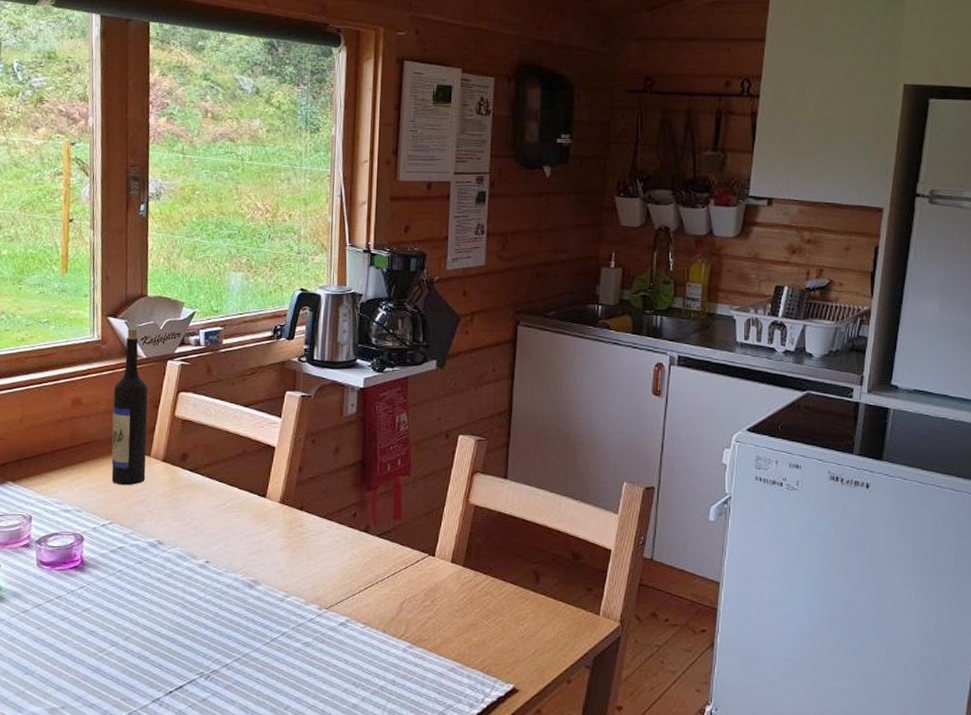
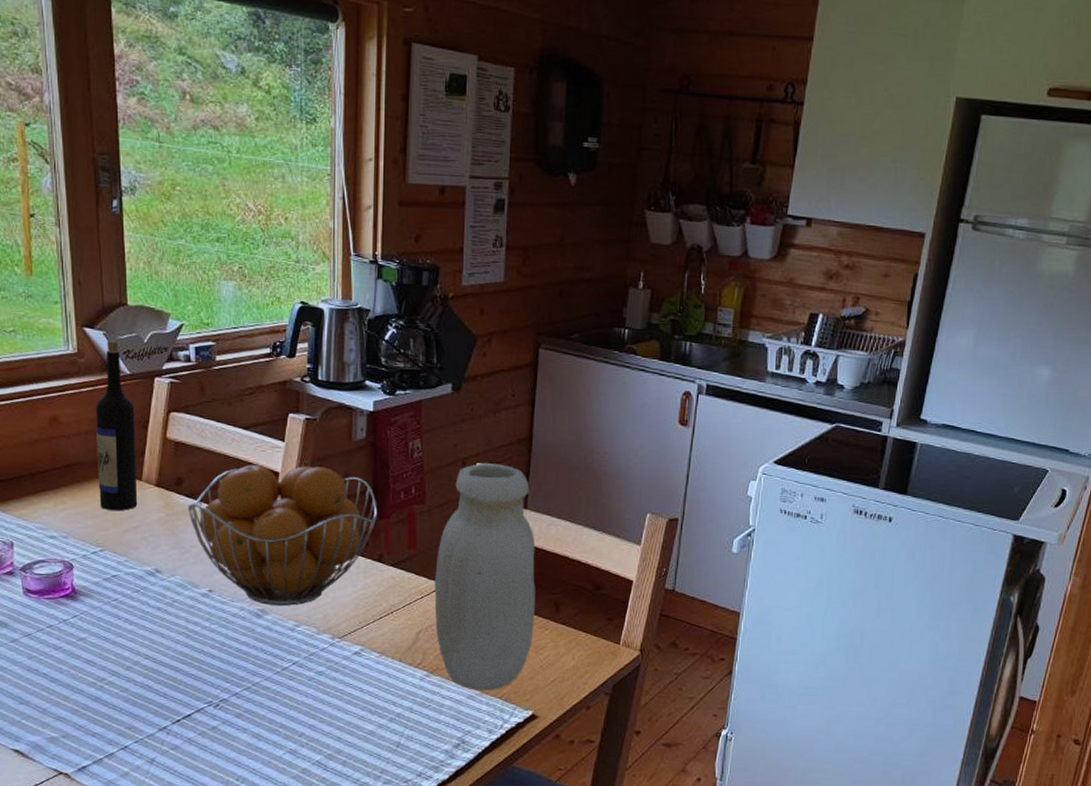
fruit basket: none [190,439,365,576] -> present [187,464,377,606]
jar: none [418,435,516,663] -> present [434,463,536,691]

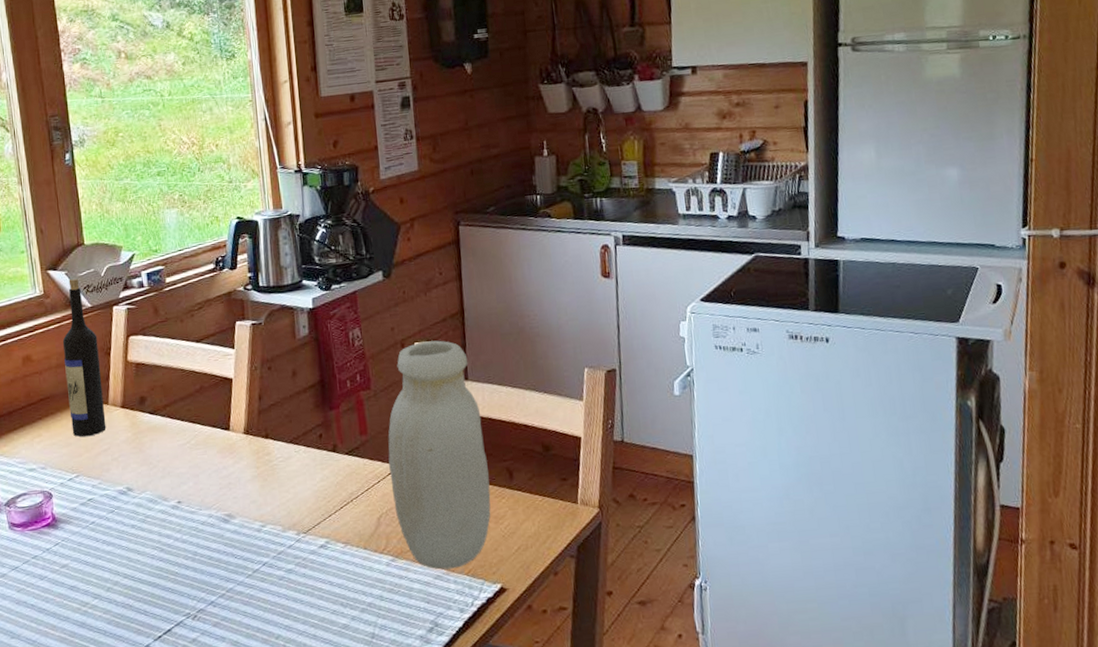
fruit basket: present [187,464,377,606] -> none [151,367,328,509]

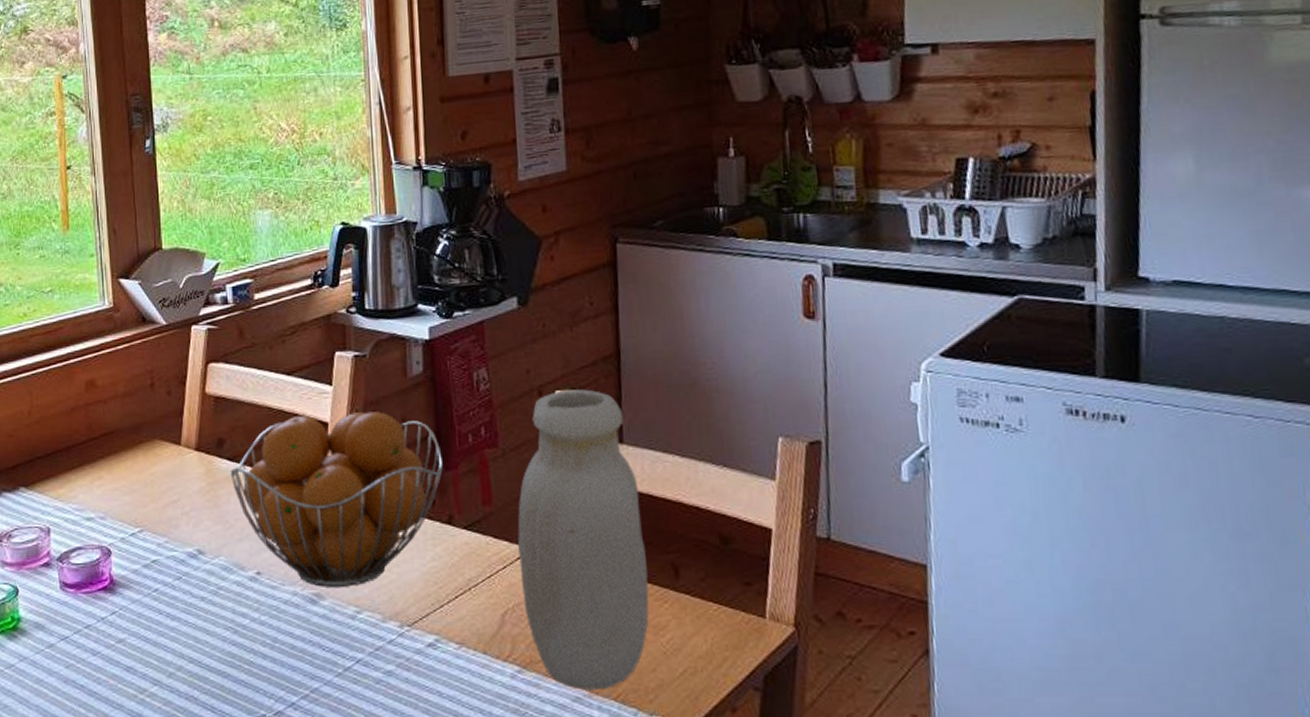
wine bottle: present [62,278,106,437] -> none [131,289,177,482]
fruit basket: none [151,367,328,509] -> present [230,411,443,587]

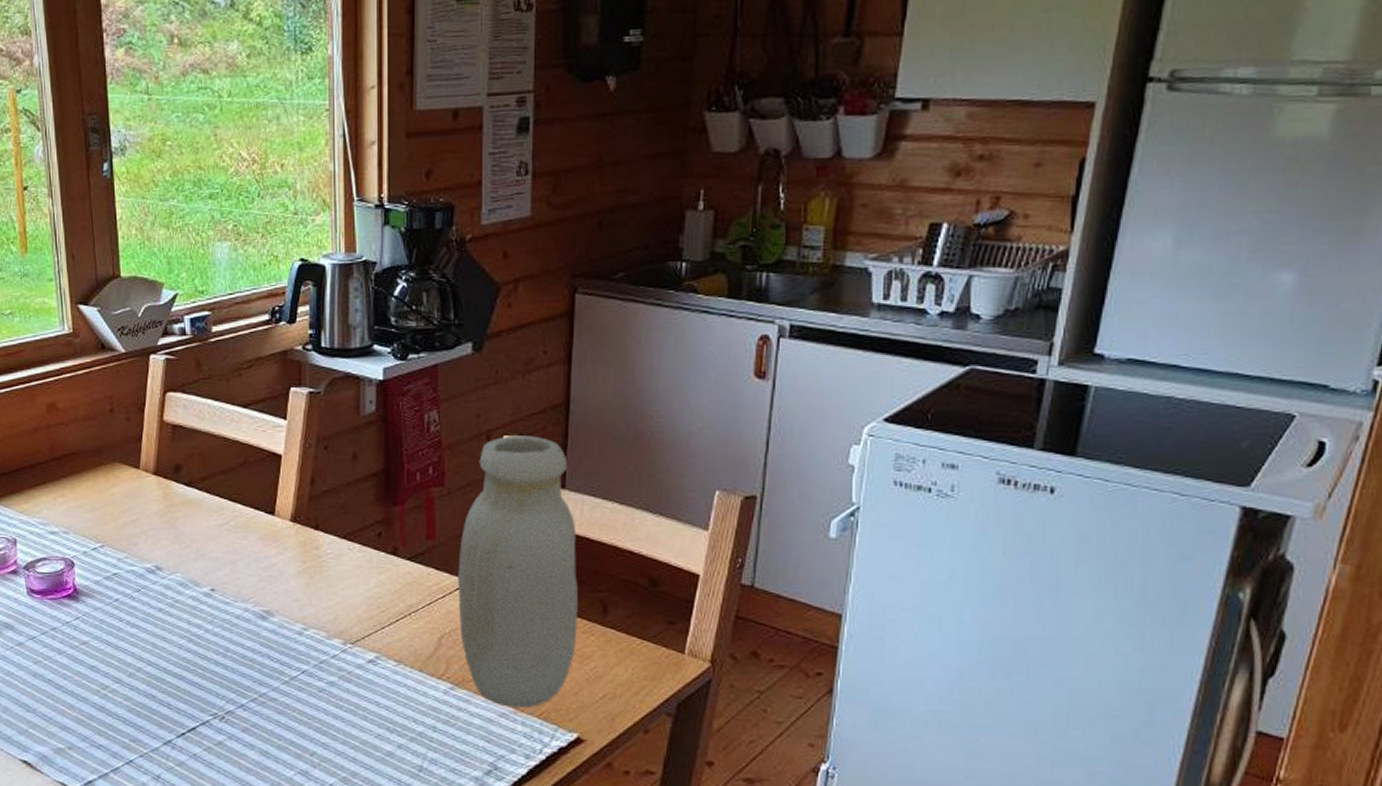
fruit basket: present [230,411,443,587] -> none [187,446,390,606]

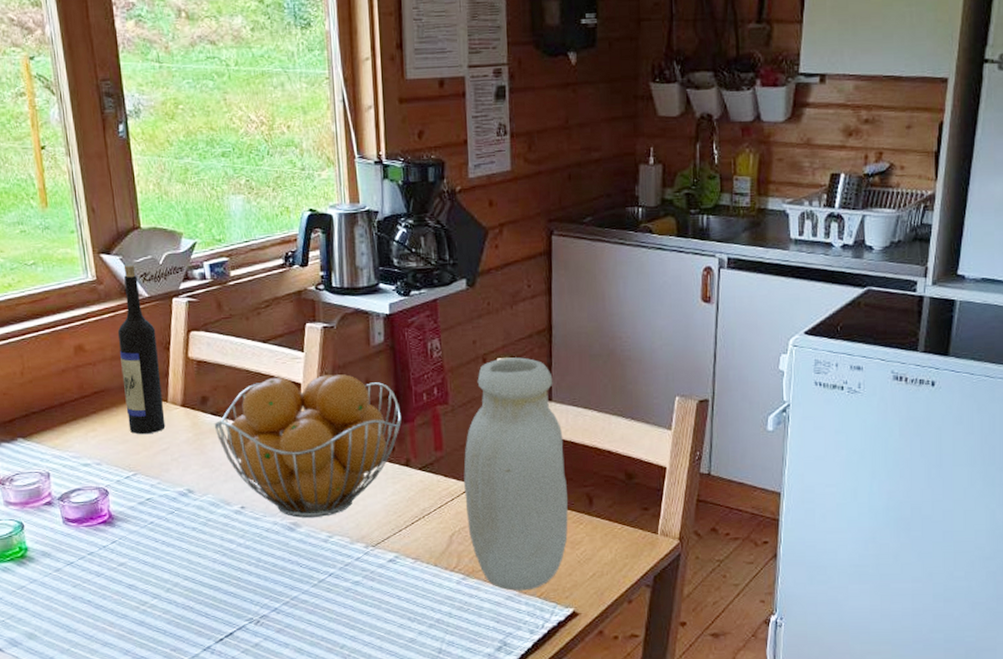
wine bottle: none [91,317,136,502] -> present [117,264,166,434]
fruit basket: none [187,446,390,606] -> present [214,374,401,518]

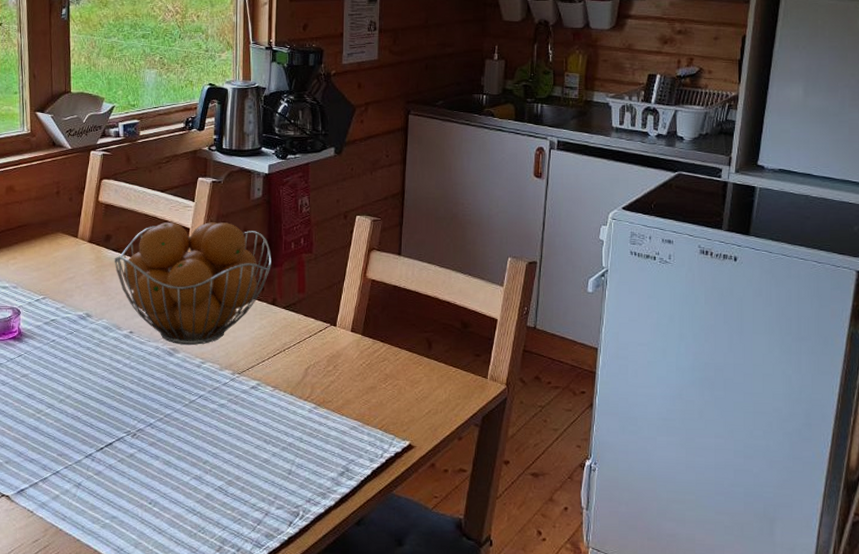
wine bottle: present [117,264,166,434] -> none [42,122,74,264]
jar: present [463,357,569,591] -> none [321,216,411,422]

